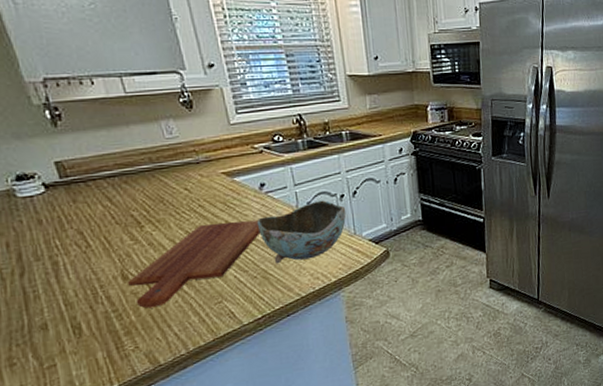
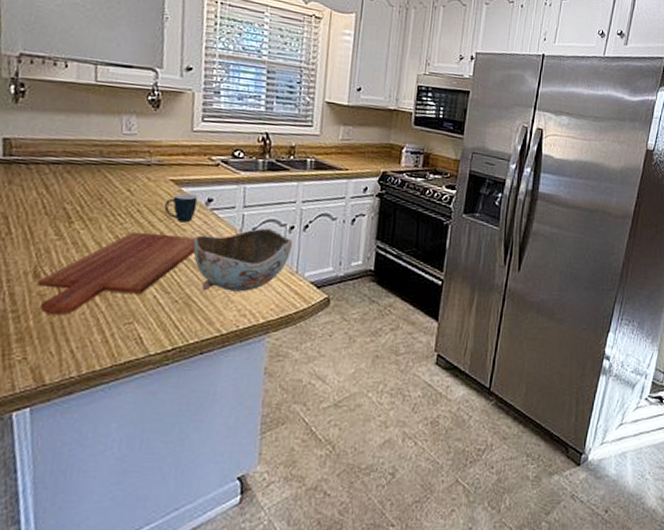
mug: none [222,181,252,209] -> present [164,192,198,223]

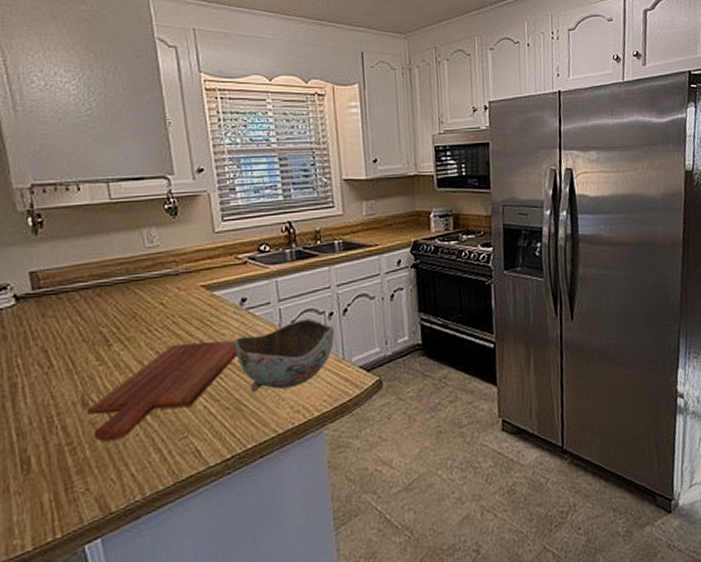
mug: present [164,192,198,223] -> none [200,296,232,327]

